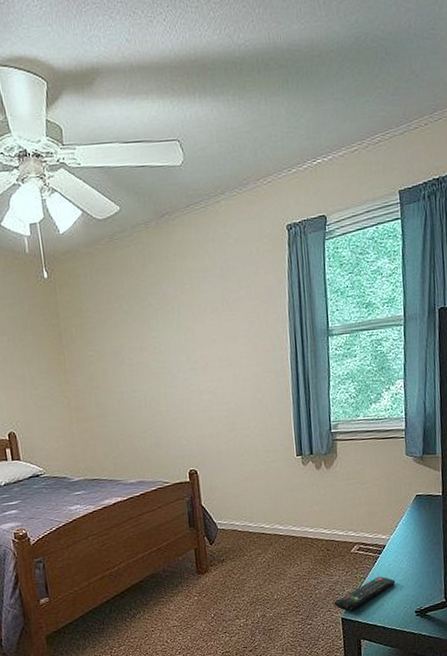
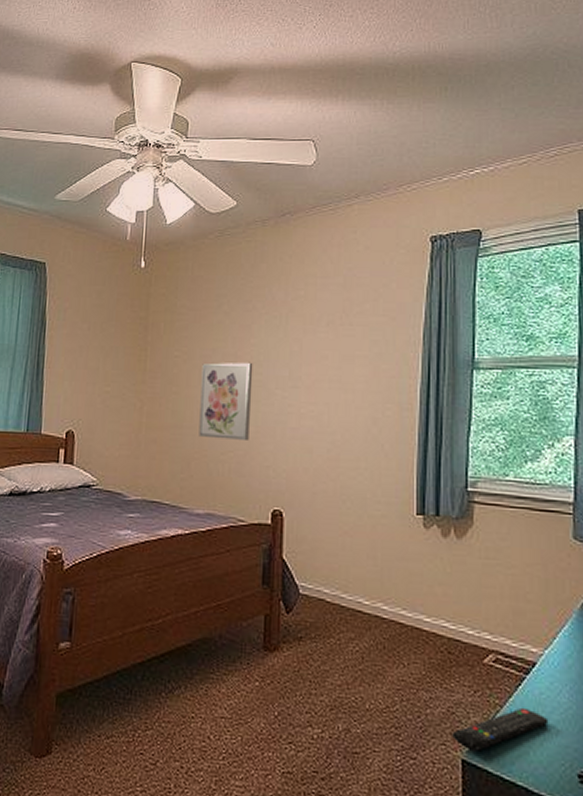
wall art: none [114,352,162,421] -> present [199,362,253,442]

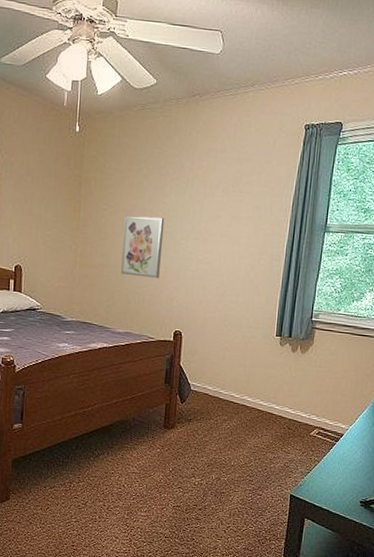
remote control: present [452,707,549,751] -> none [285,462,347,489]

